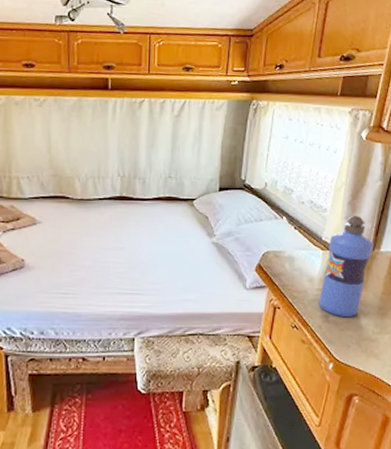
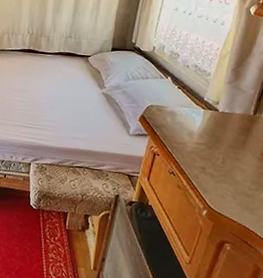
water bottle: present [319,215,374,318] -> none [197,81,256,172]

